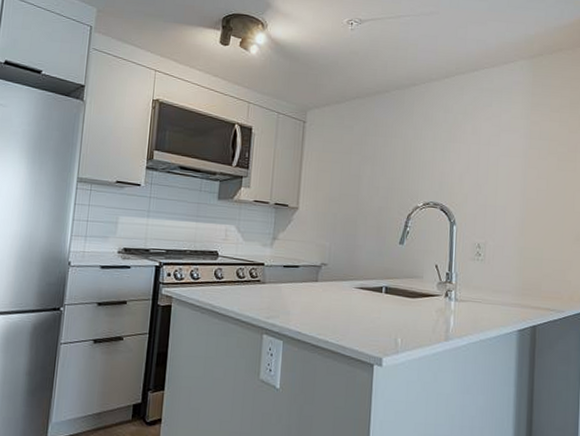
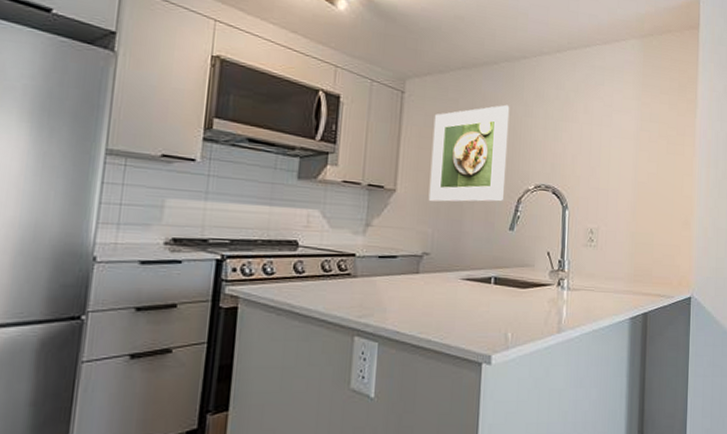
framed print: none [326,129,400,219] -> present [428,104,510,202]

